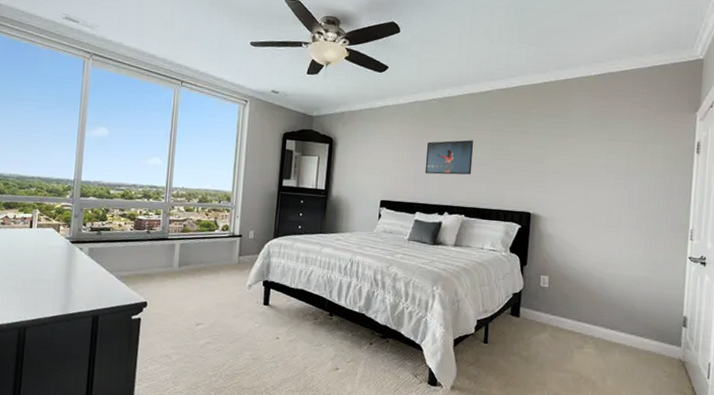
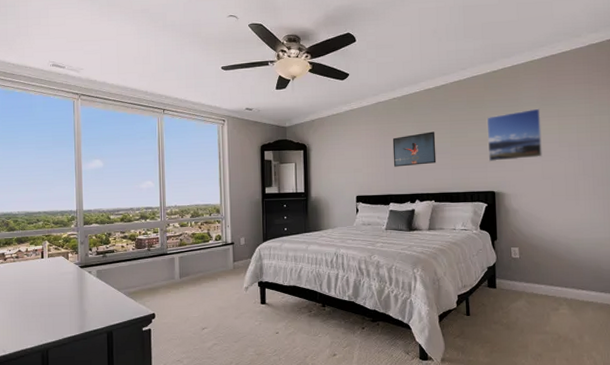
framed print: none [529,128,590,182] -> present [486,108,543,161]

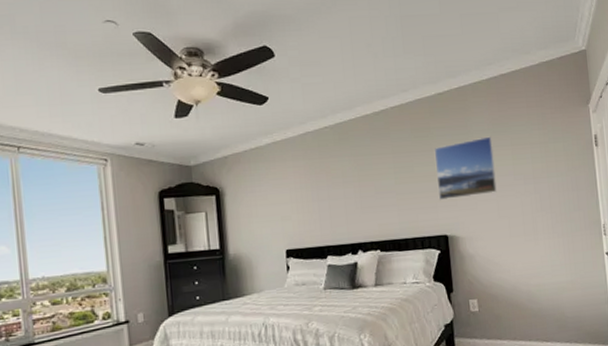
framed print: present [392,131,437,167] -> none [326,166,380,212]

